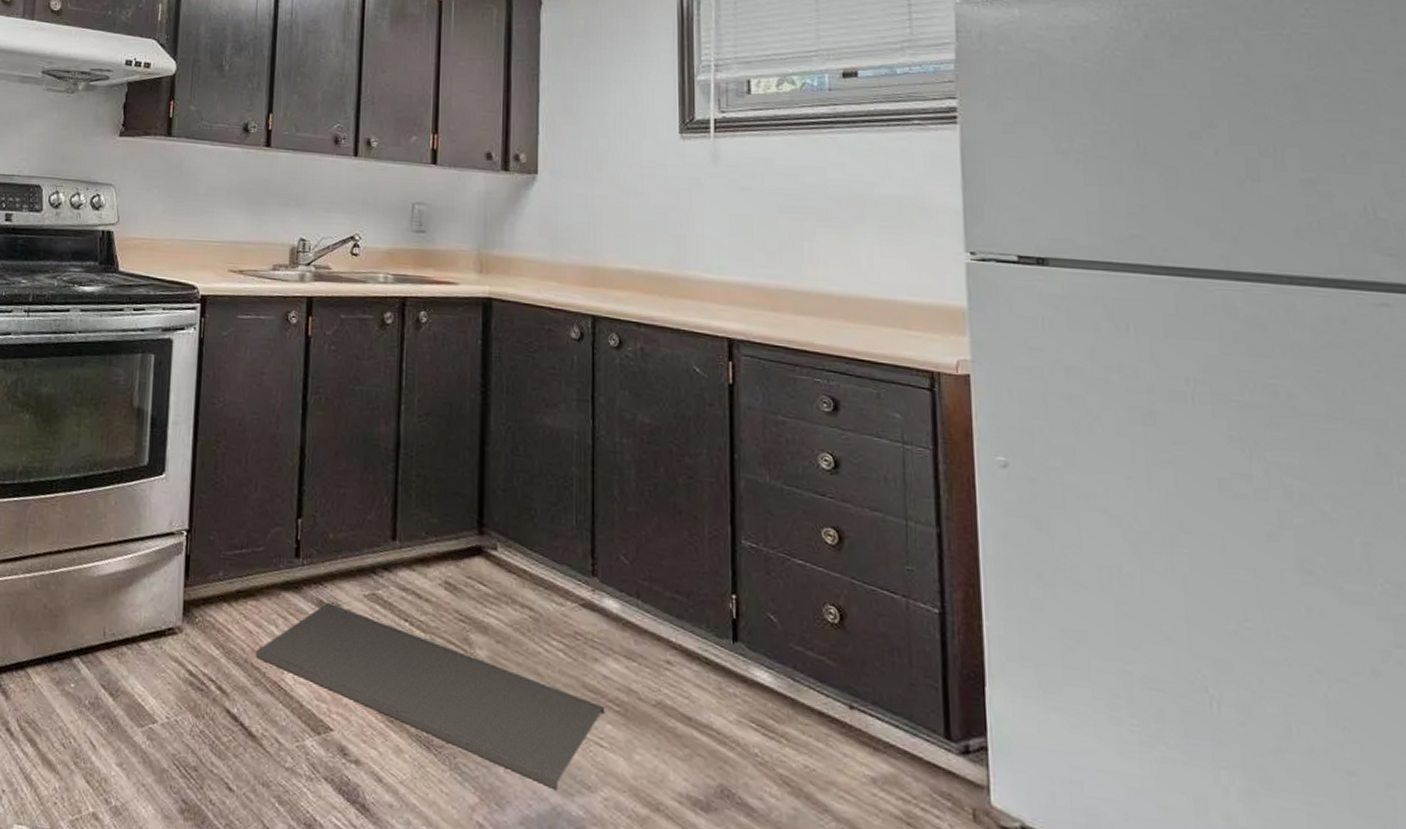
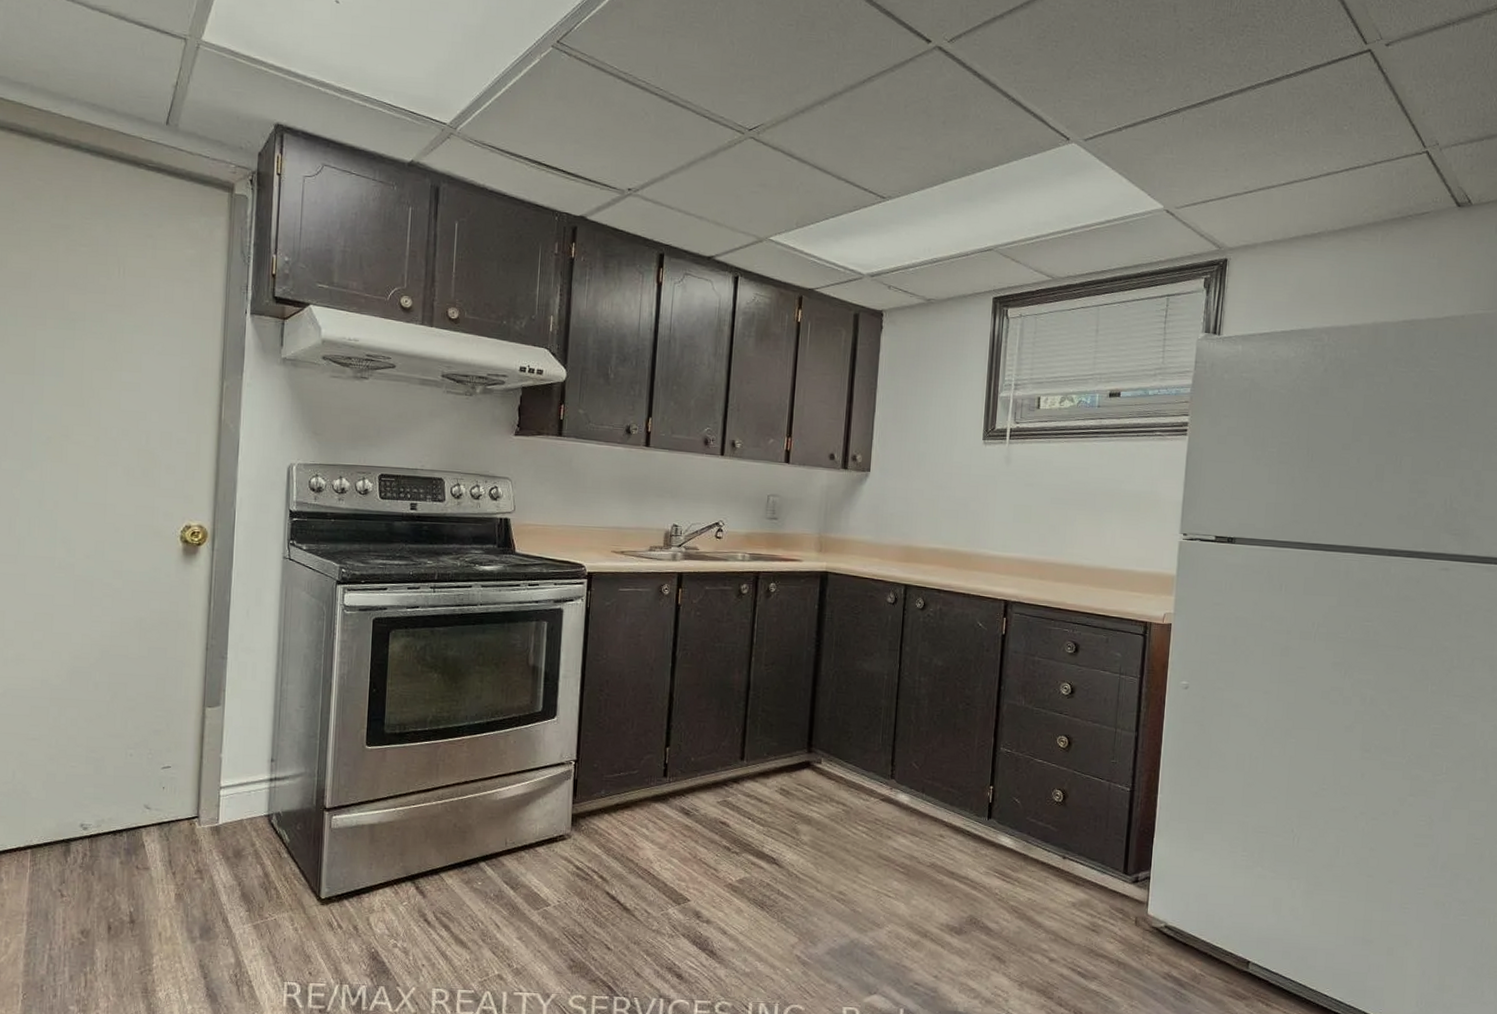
door mat: present [256,602,605,791] -> none [631,808,894,929]

